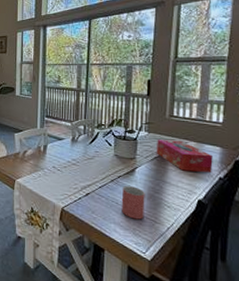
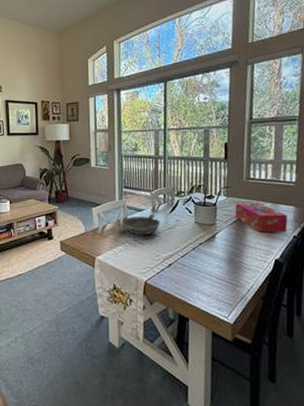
bowl: none [41,143,80,164] -> present [120,213,161,236]
mug: present [121,186,145,220] -> none [203,252,226,285]

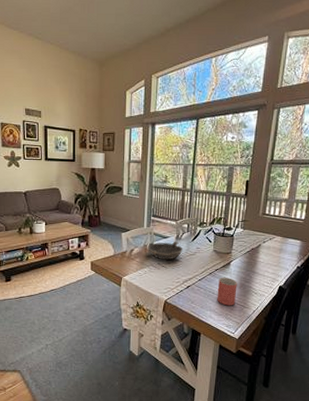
mug: none [203,252,226,285] -> present [217,278,237,306]
tissue box: present [235,202,288,232] -> none [249,235,294,262]

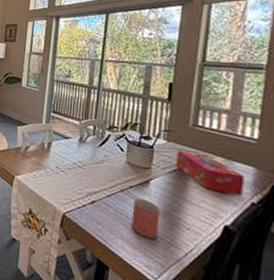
bowl: present [147,241,183,260] -> none [44,142,88,165]
tissue box: none [249,235,294,262] -> present [175,150,244,196]

